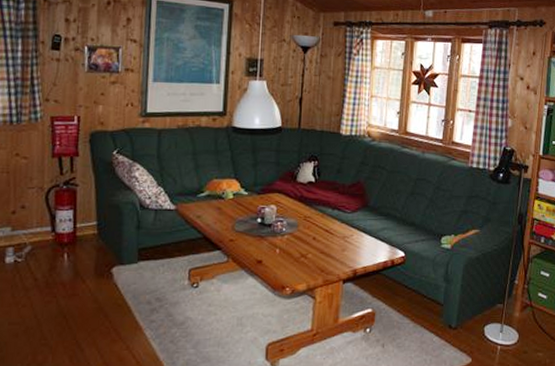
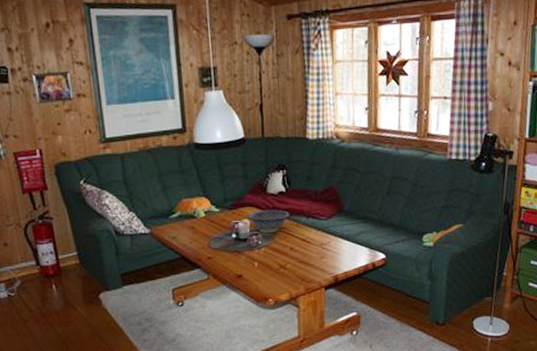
decorative bowl: none [274,197,316,220] -> present [247,209,289,233]

